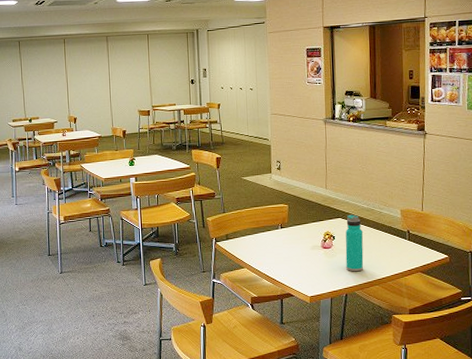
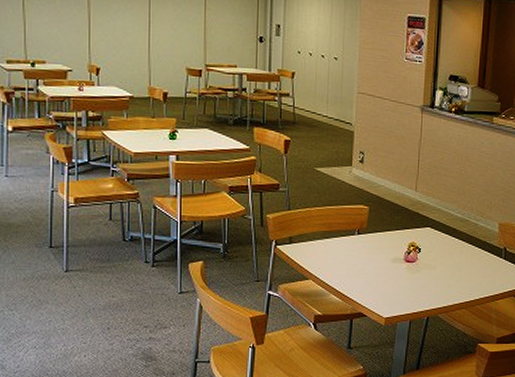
water bottle: present [345,214,364,272] -> none [430,224,454,292]

